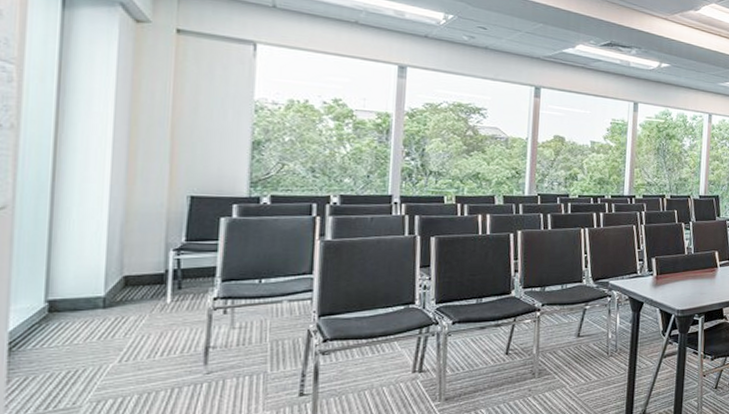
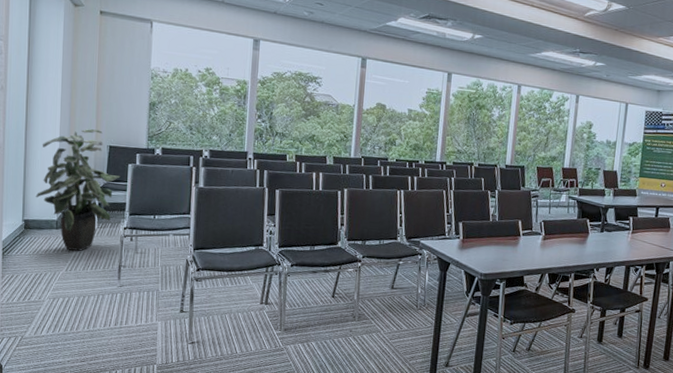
indoor plant: none [68,176,208,334] -> present [35,129,121,251]

